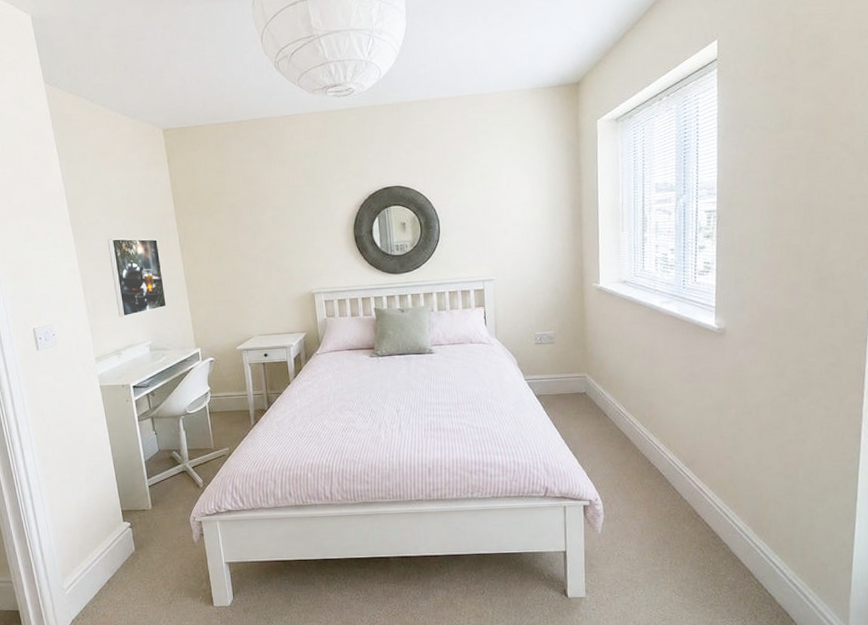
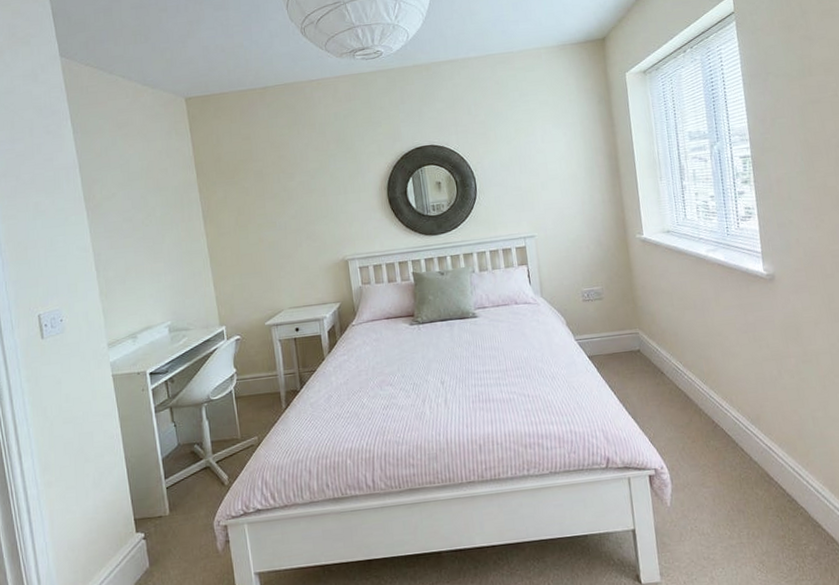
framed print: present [107,238,166,317] -> none [124,210,188,297]

